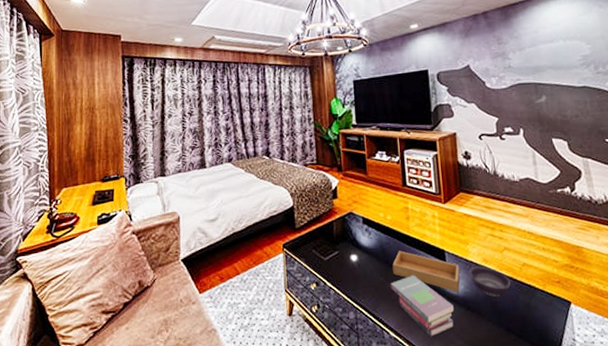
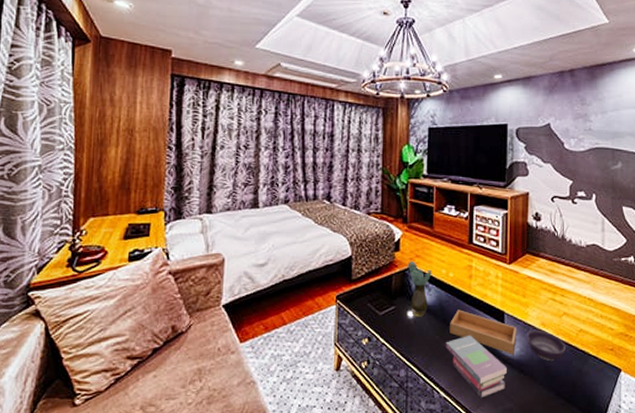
vase: none [346,205,371,260] -> present [407,259,432,317]

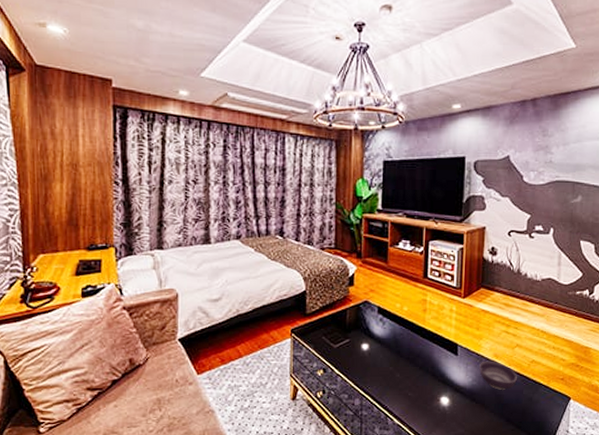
vase: present [407,259,432,317] -> none [362,293,387,349]
books: present [445,335,507,399] -> none [399,366,459,425]
tray: present [450,309,517,355] -> none [403,342,470,384]

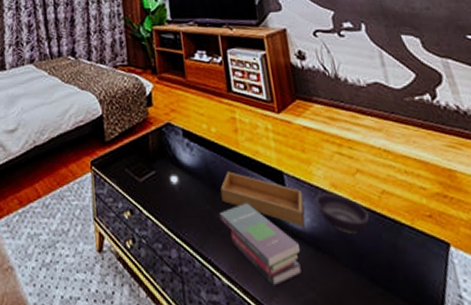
books: none [399,366,459,425] -> present [219,202,302,287]
tray: none [403,342,470,384] -> present [220,171,305,227]

